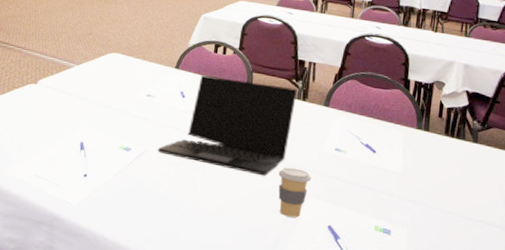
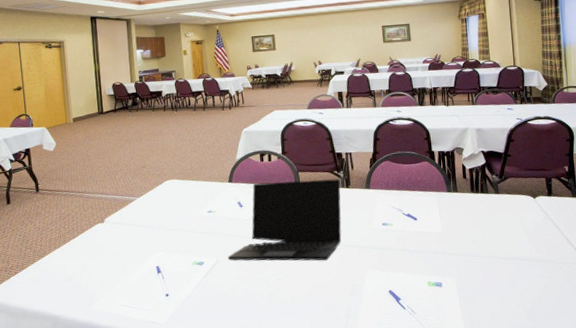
coffee cup: present [278,167,312,218] -> none [338,247,367,291]

